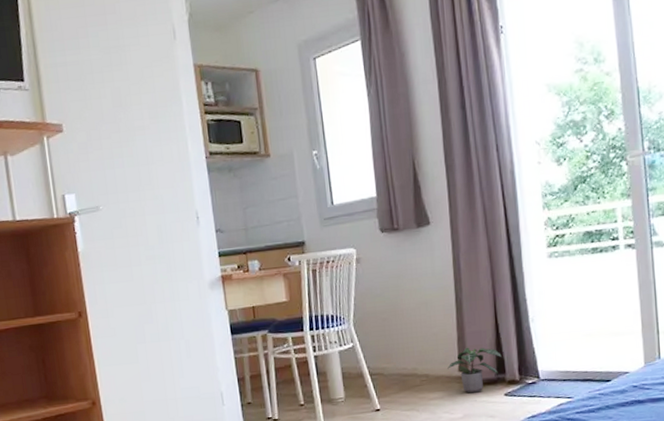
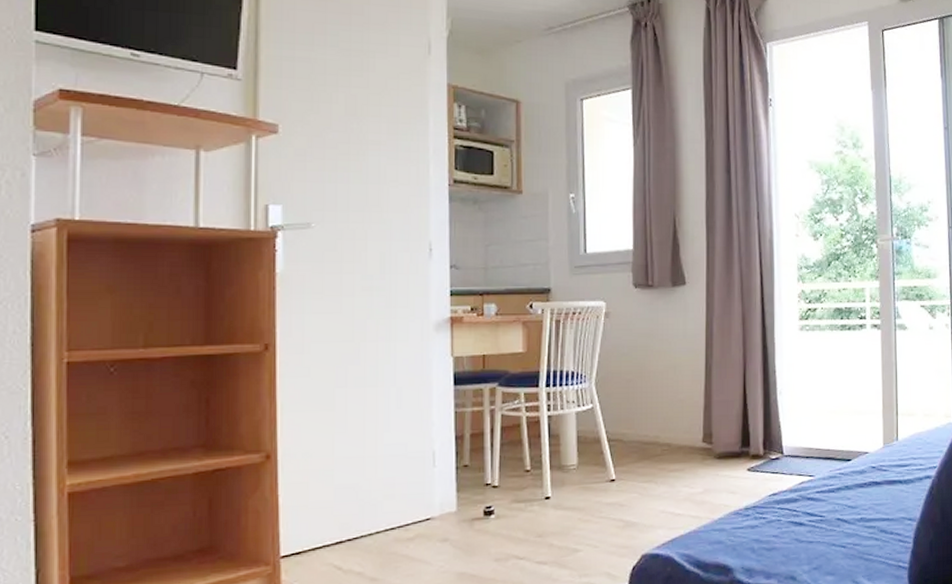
potted plant: present [447,347,502,394] -> none [691,416,747,467]

